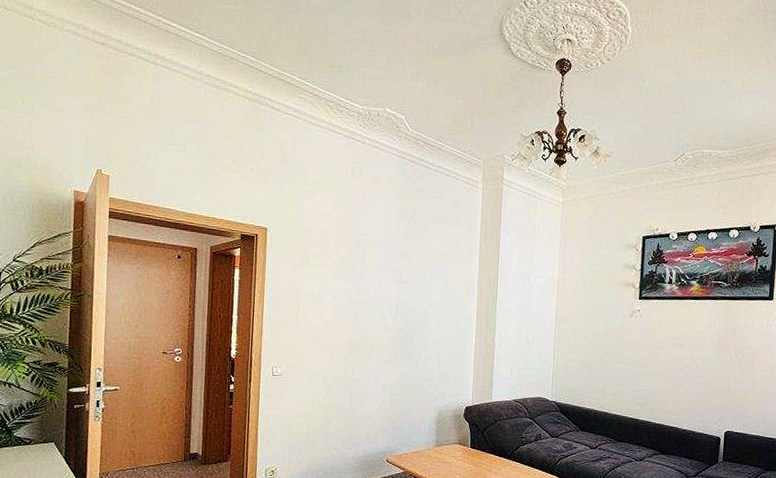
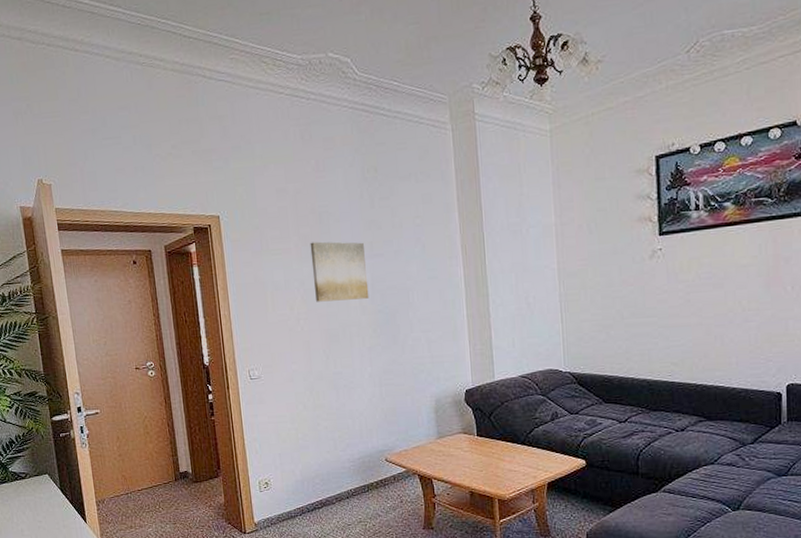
wall art: none [344,263,394,318] -> present [310,241,369,302]

